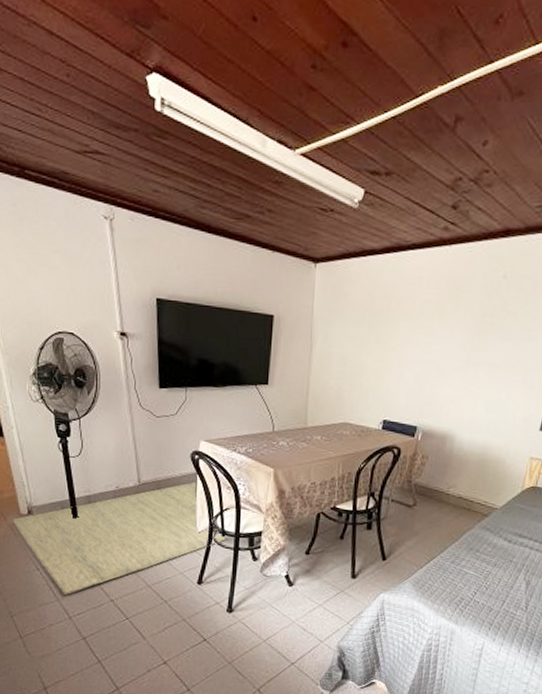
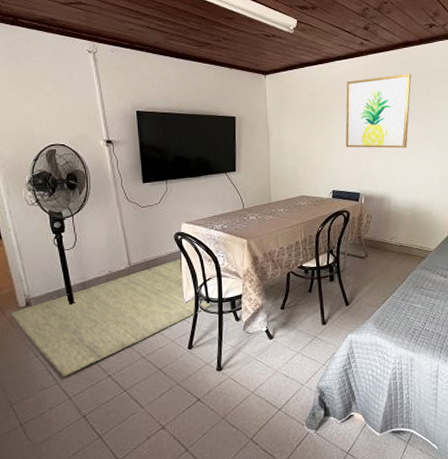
wall art: none [406,274,507,375] -> present [345,74,412,149]

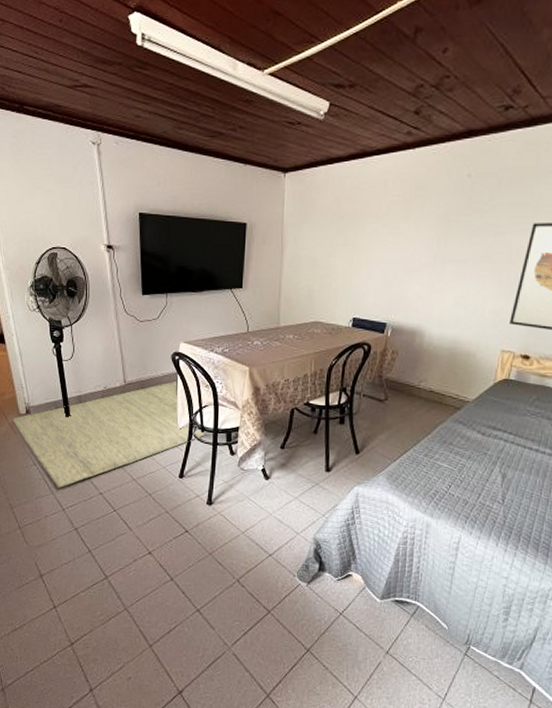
wall art: present [345,74,412,149] -> none [374,174,471,271]

